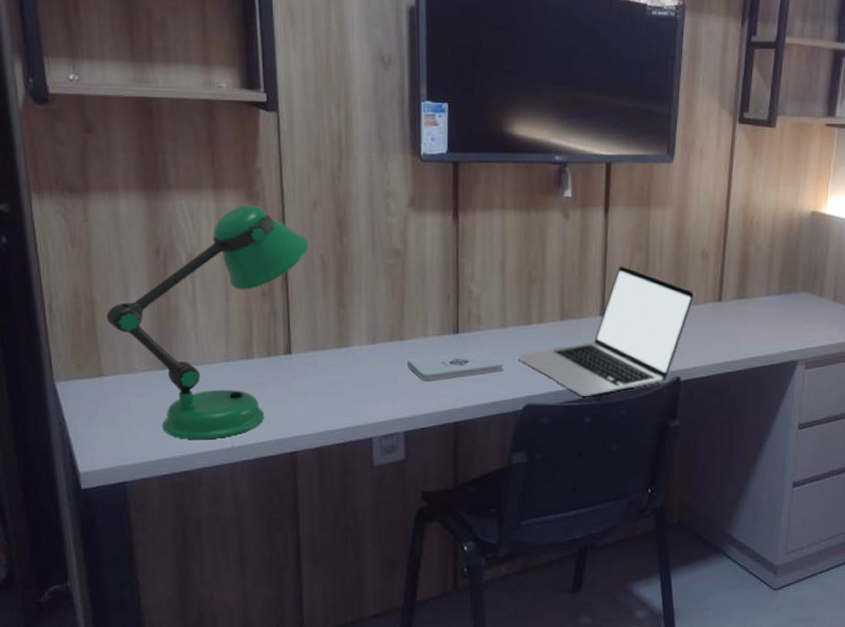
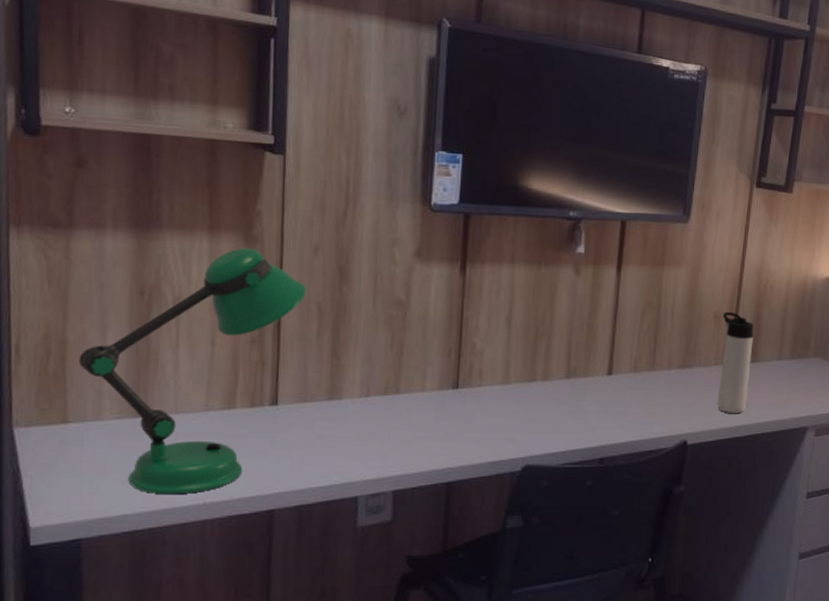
notepad: present [407,351,503,382] -> none [402,407,503,439]
laptop: present [516,266,695,397] -> none [518,325,706,459]
thermos bottle: none [708,250,742,350] -> present [717,312,754,414]

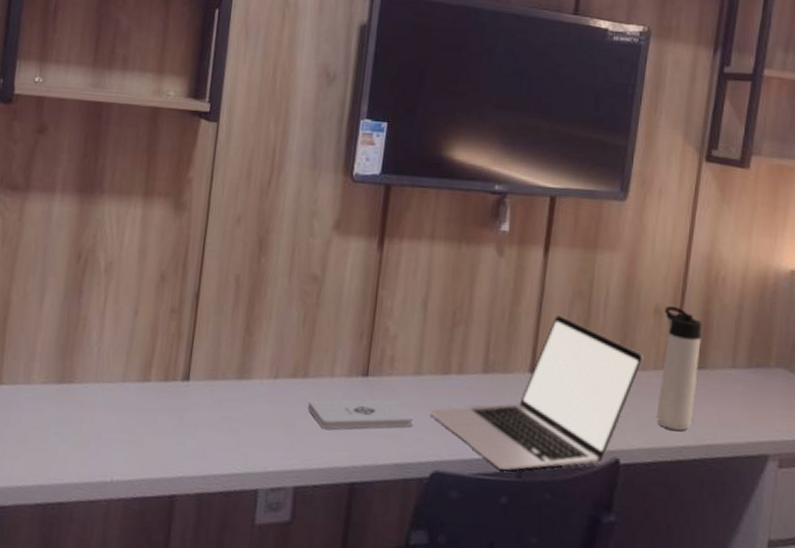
desk lamp: present [78,247,306,495] -> none [17,214,227,469]
notepad: none [402,407,503,439] -> present [308,399,413,430]
laptop: none [518,325,706,459] -> present [429,315,644,471]

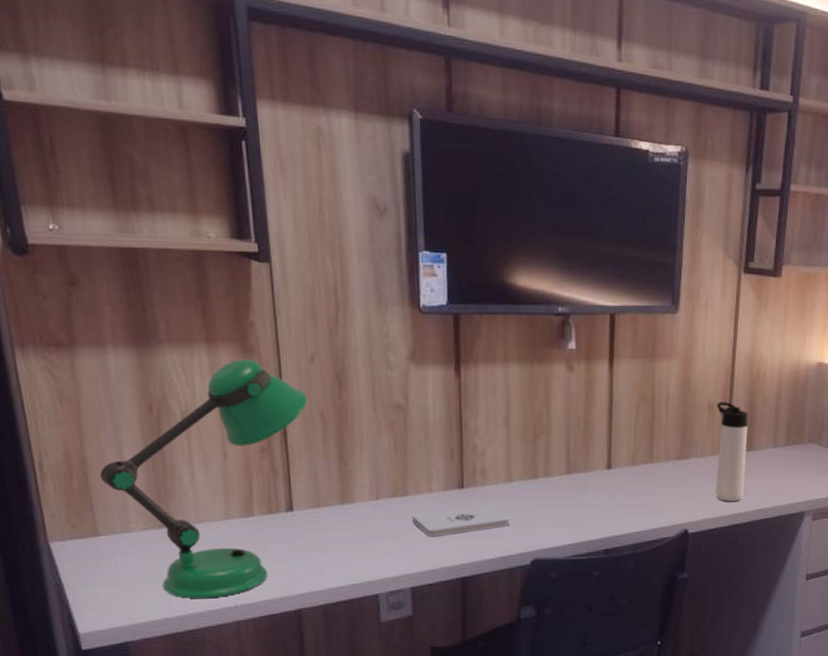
desk lamp: none [17,214,227,469] -> present [99,358,308,599]
laptop: present [429,315,644,471] -> none [523,419,702,551]

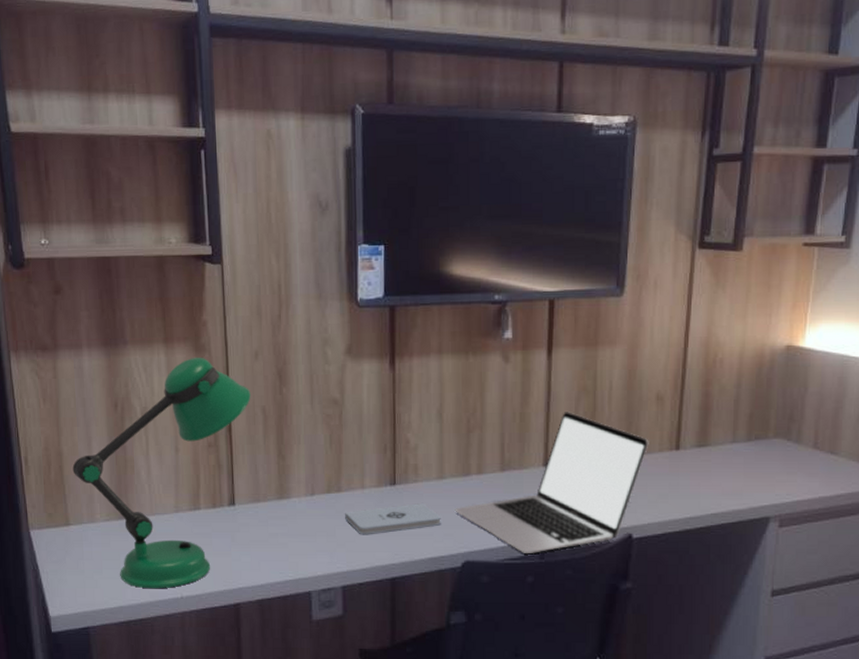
laptop: none [523,419,702,551] -> present [455,412,649,555]
thermos bottle: present [715,402,748,502] -> none [663,392,703,505]

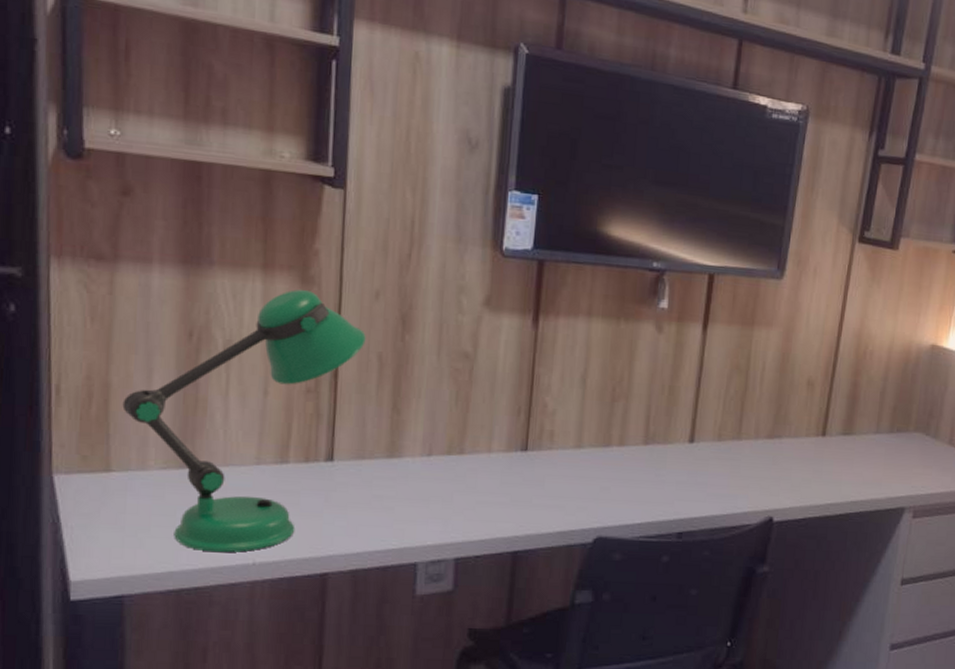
notepad: present [345,503,441,535] -> none [466,472,575,504]
laptop: present [455,412,649,555] -> none [590,389,797,533]

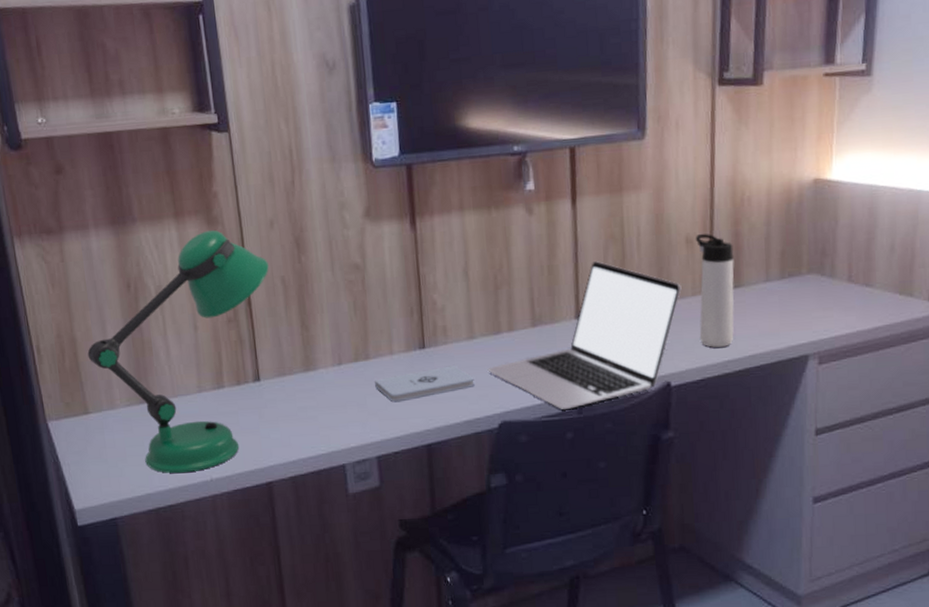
notepad: none [466,472,575,504] -> present [375,365,475,403]
laptop: none [590,389,797,533] -> present [487,261,682,410]
thermos bottle: none [807,379,851,491] -> present [695,234,734,348]

